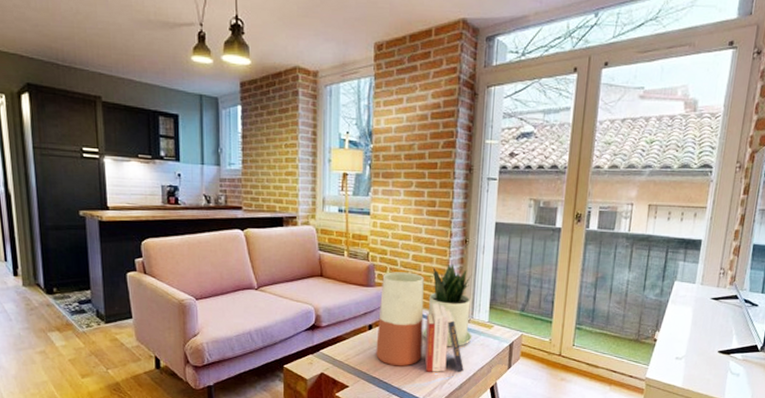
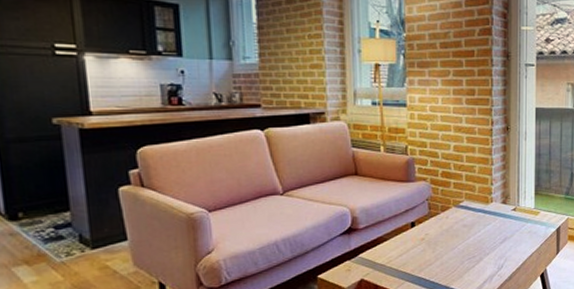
vase: present [376,272,425,367] -> none [420,164,469,264]
planter: present [423,264,472,346] -> none [469,152,519,237]
books: present [424,302,464,373] -> none [471,193,513,266]

